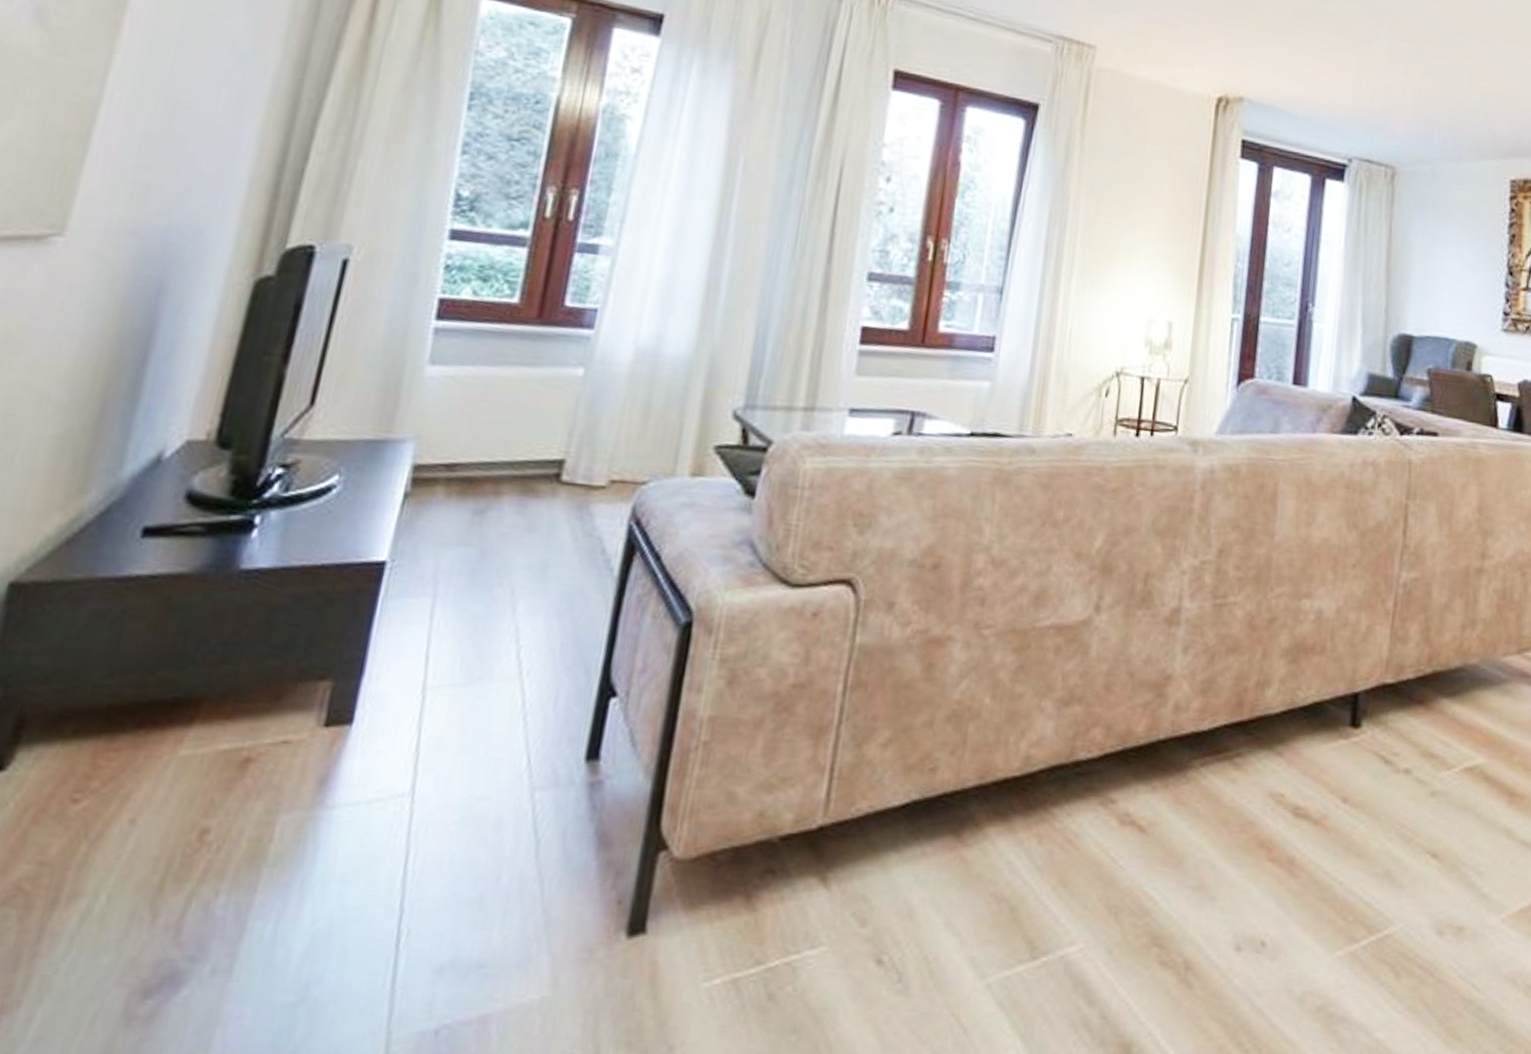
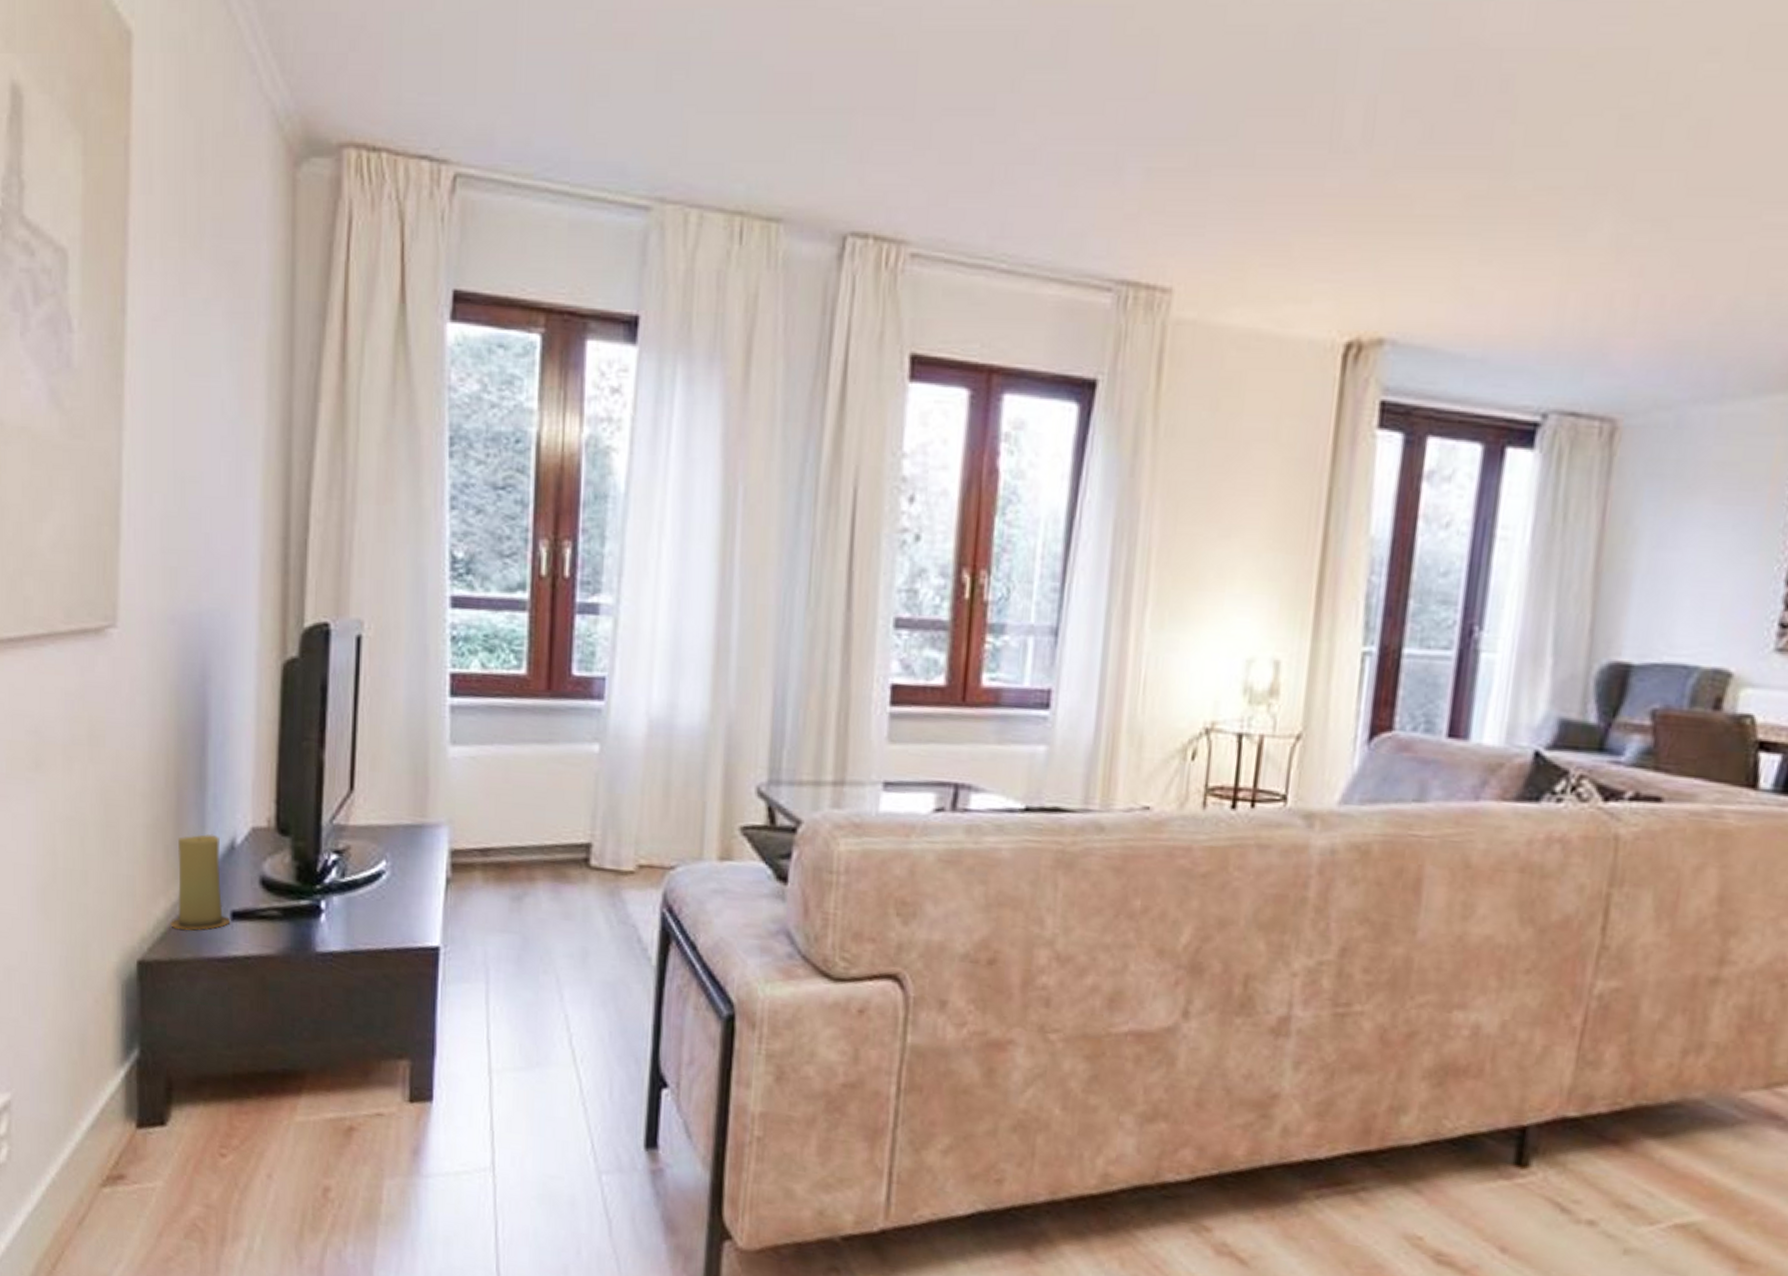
candle: none [60,446,145,549] -> present [169,833,230,931]

